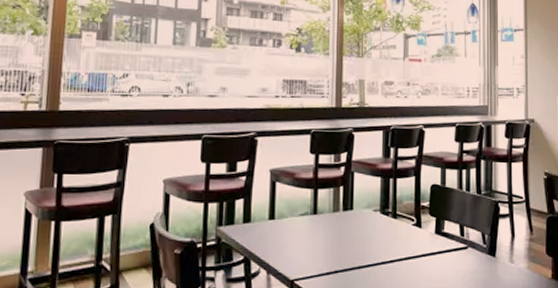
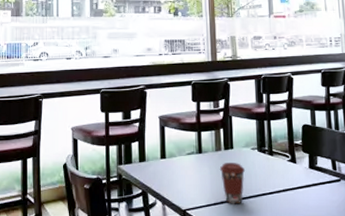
coffee cup: none [336,226,365,274] -> present [219,163,246,204]

